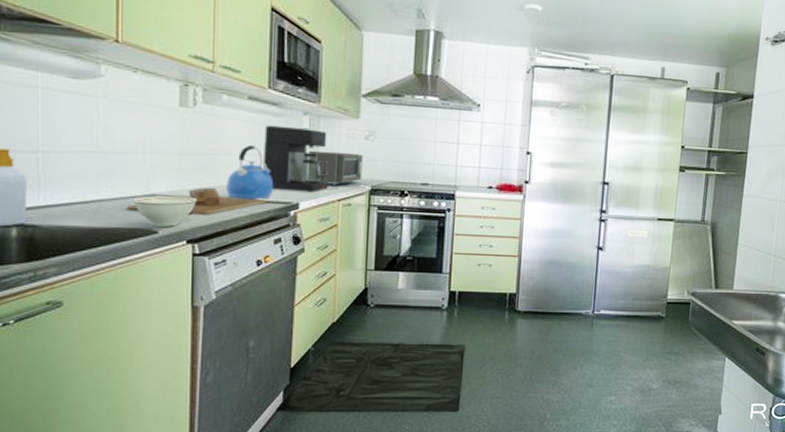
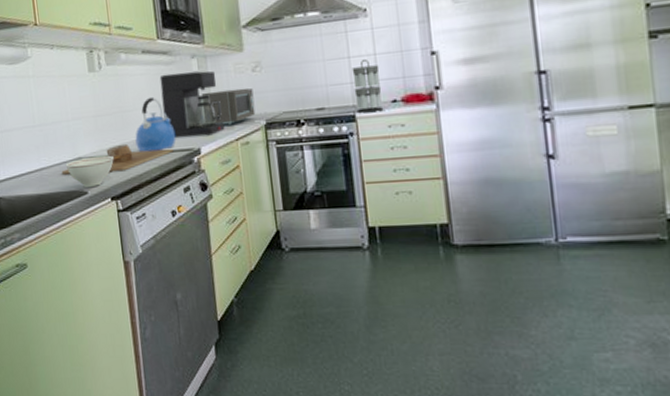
floor mat: present [276,342,465,412] -> none [211,288,403,371]
spice rack: none [456,148,483,195] -> present [352,59,384,114]

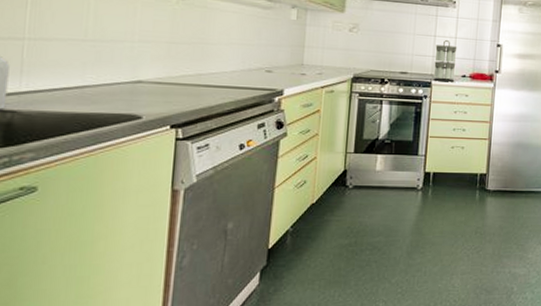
cutting board: present [61,145,174,175] -> none [111,75,254,101]
bowl: present [65,155,115,188] -> none [118,82,184,113]
kettle: present [135,96,176,152] -> none [212,35,260,87]
coffee maker: present [159,71,225,139] -> none [251,16,314,80]
microwave: present [201,87,256,126] -> none [294,41,347,74]

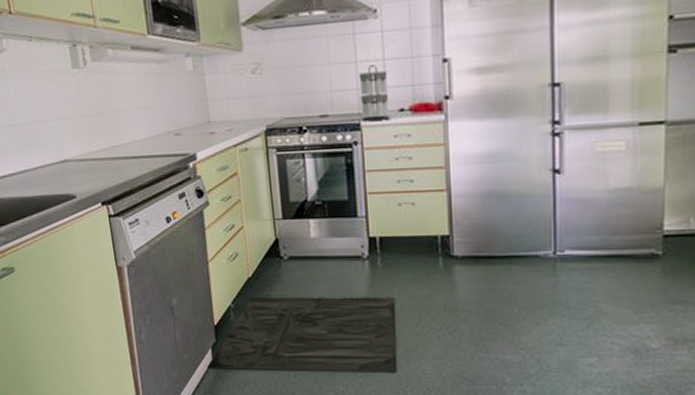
floor mat: none [252,222,439,293] -> present [207,296,398,373]

